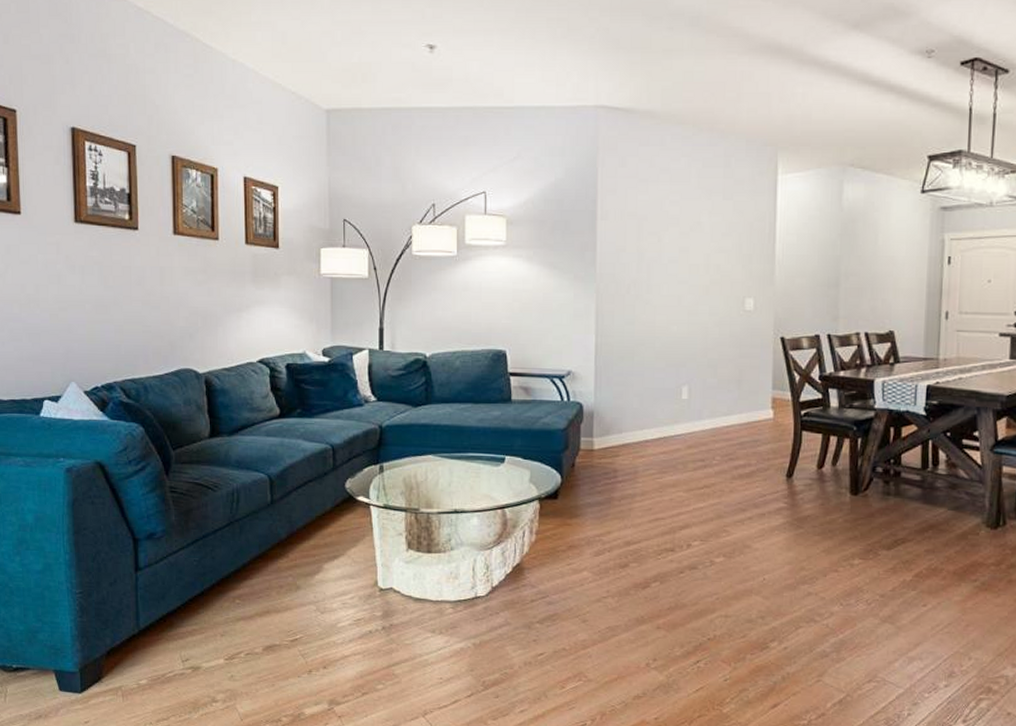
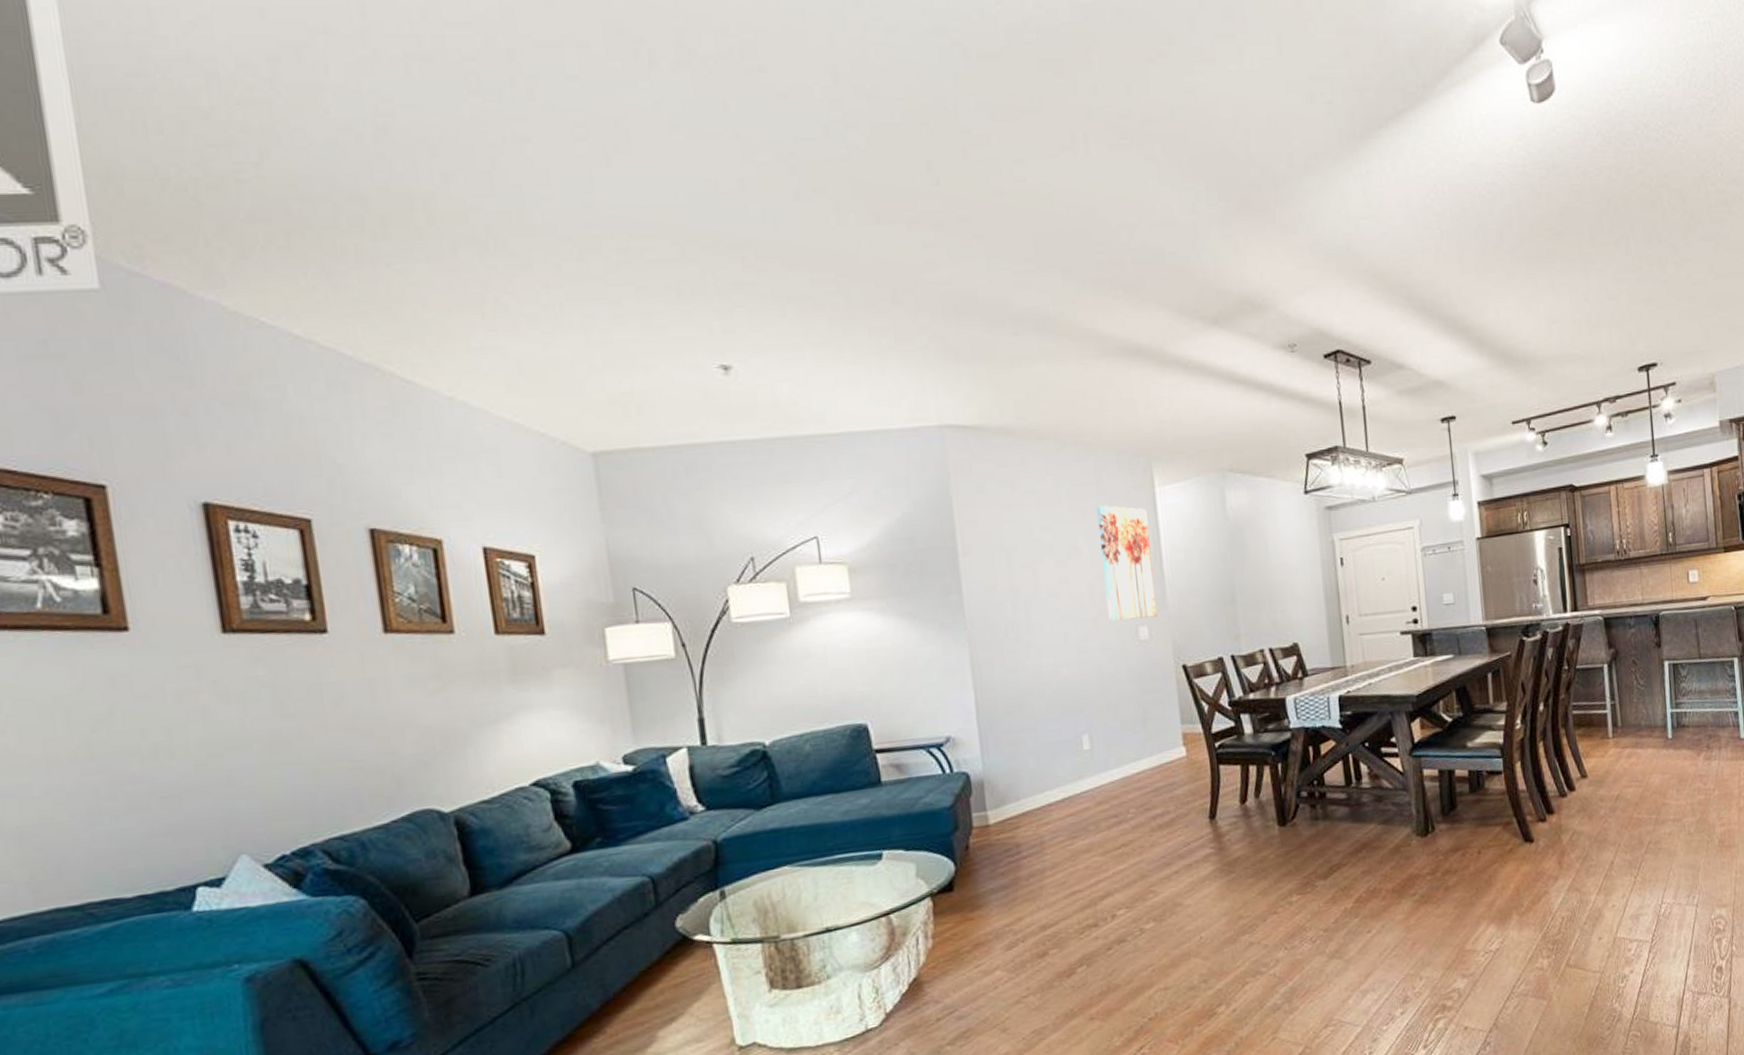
wall art: none [720,187,767,291] -> present [1096,505,1157,622]

